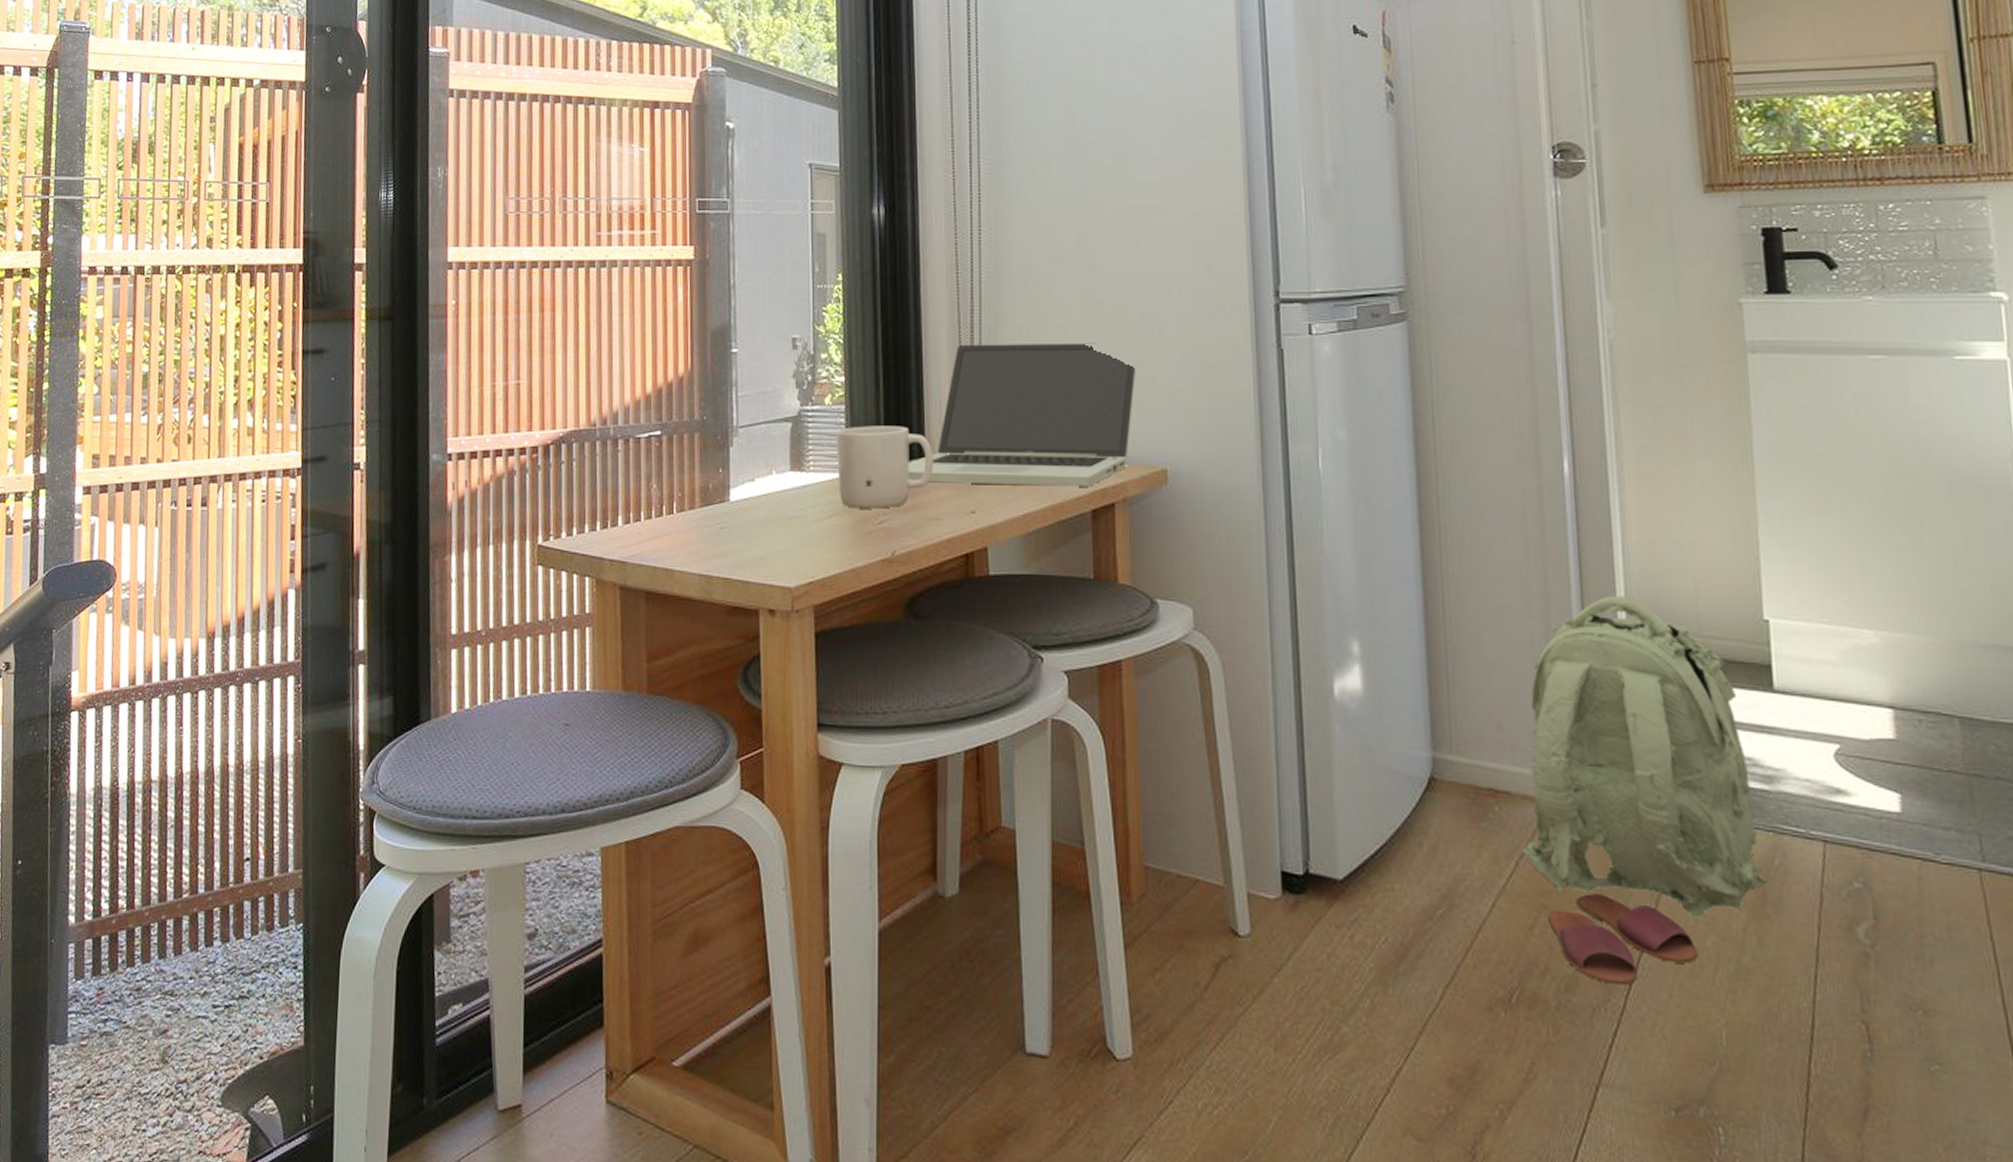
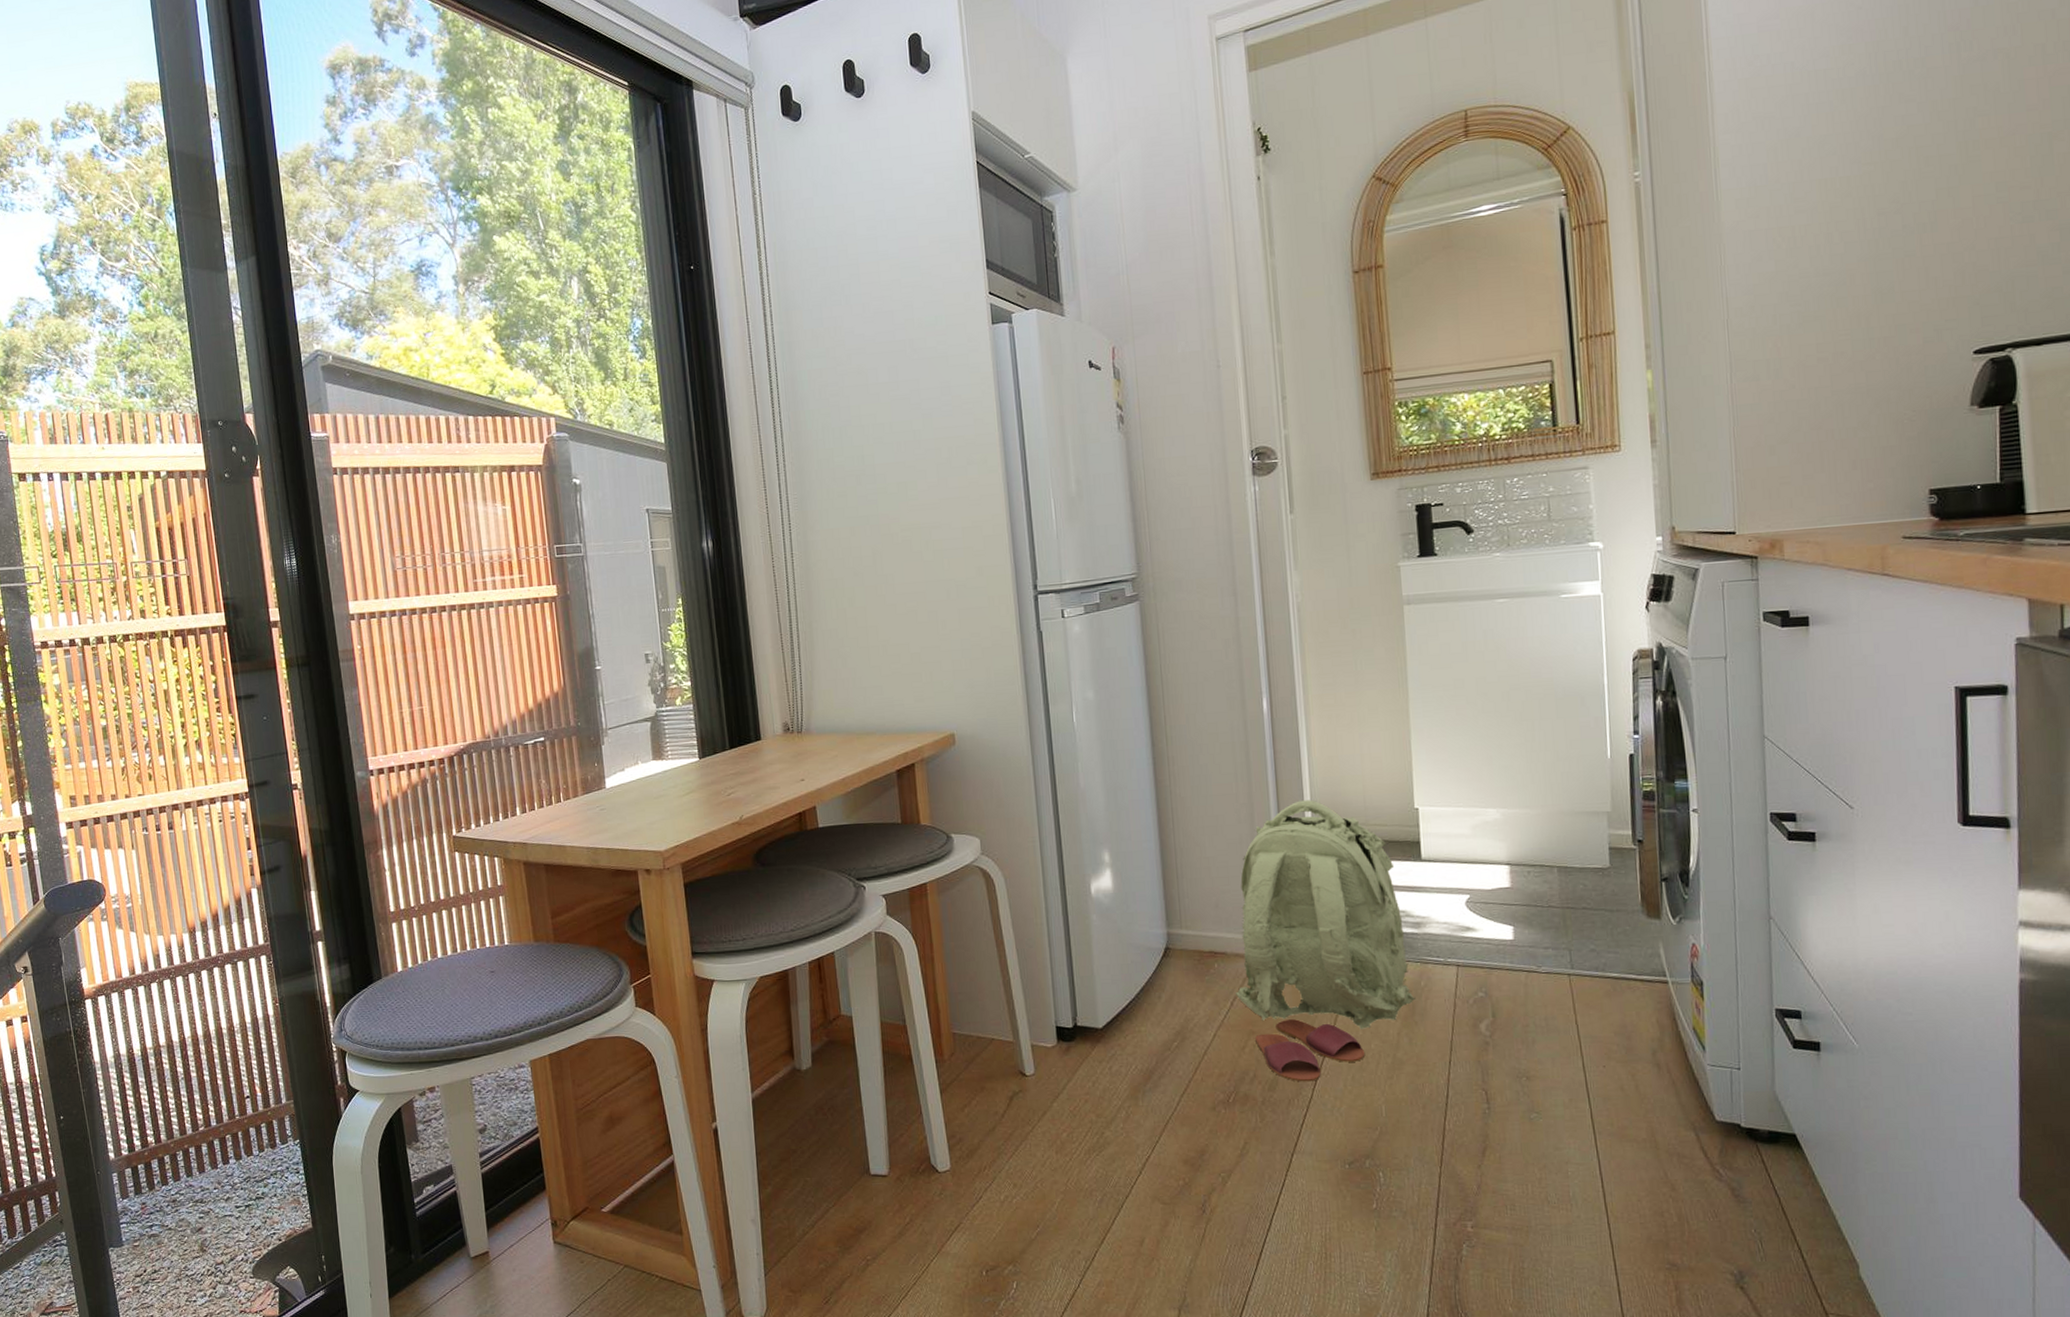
mug: present [835,426,934,509] -> none [687,717,769,785]
laptop: present [908,343,1136,487] -> none [747,638,926,760]

